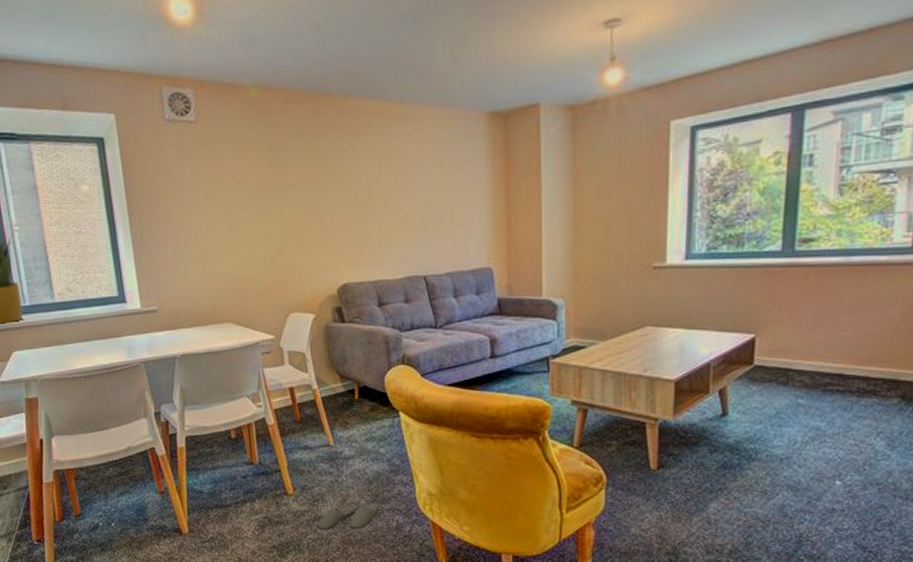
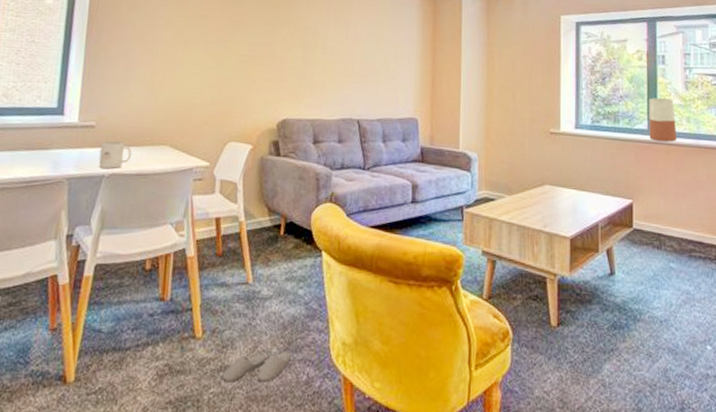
mug: none [166,323,198,349] -> present [98,141,132,169]
vase: none [783,209,822,264] -> present [649,98,677,143]

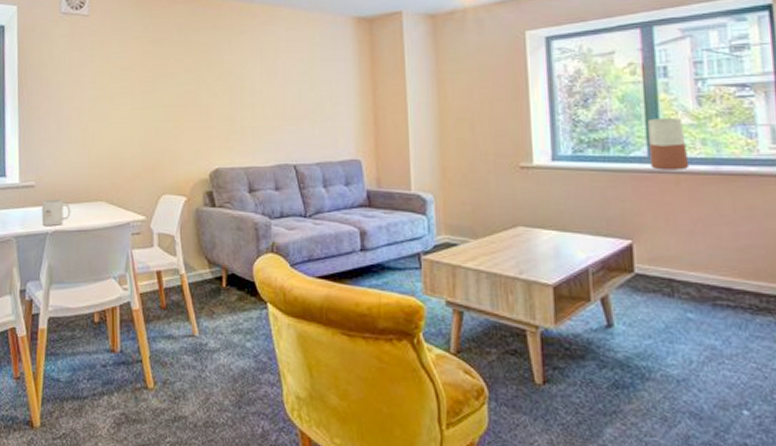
slippers: present [222,352,291,382] -> none [177,404,244,434]

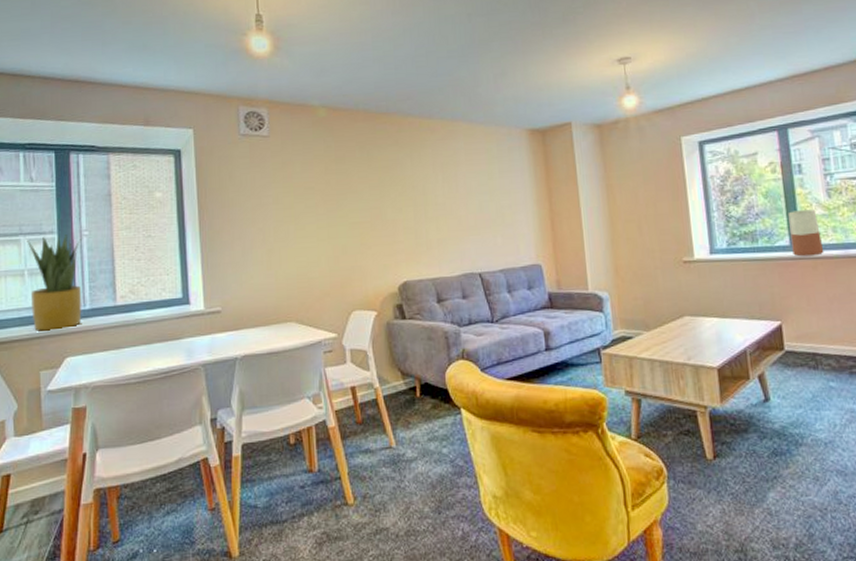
mug: present [41,199,71,226] -> none [229,323,261,351]

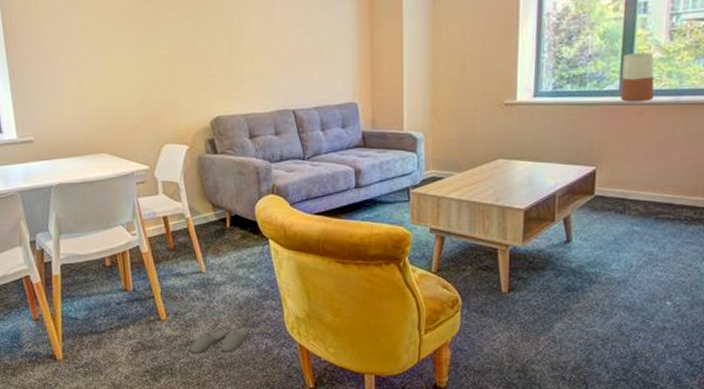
slippers: none [379,510,444,544] -> present [190,327,250,354]

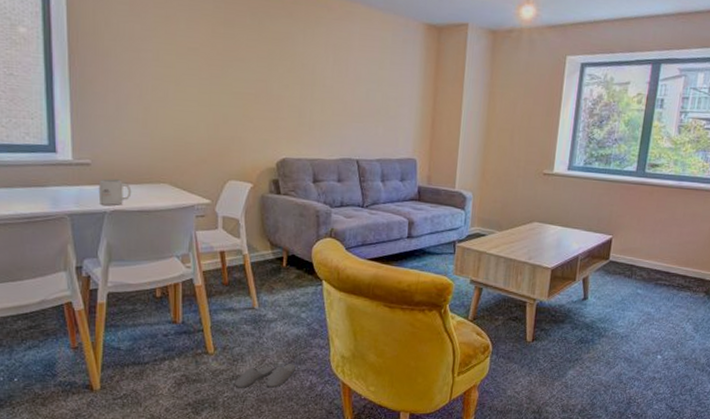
mug: none [42,153,74,179] -> present [98,178,132,205]
vase: present [621,52,655,102] -> none [636,141,665,184]

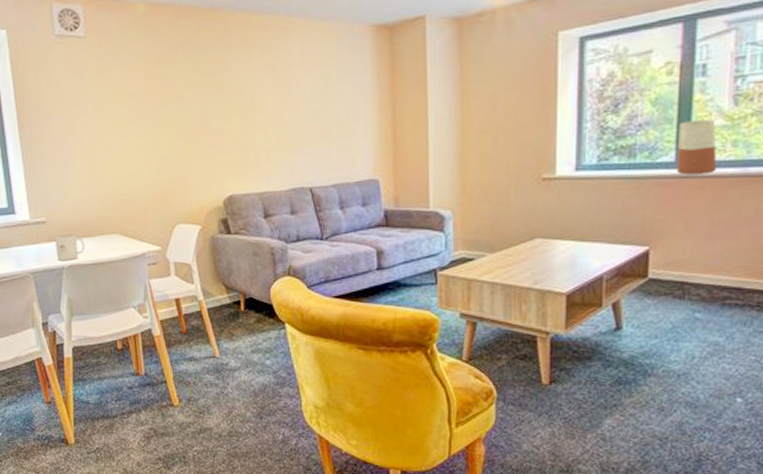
slippers: present [235,364,296,388] -> none [203,415,266,442]
vase: none [636,141,665,184] -> present [677,120,717,175]

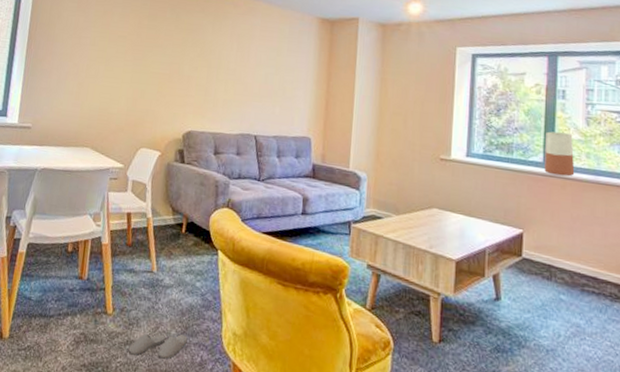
mug: present [55,234,86,260] -> none [33,140,60,164]
slippers: none [203,415,266,442] -> present [128,334,188,359]

